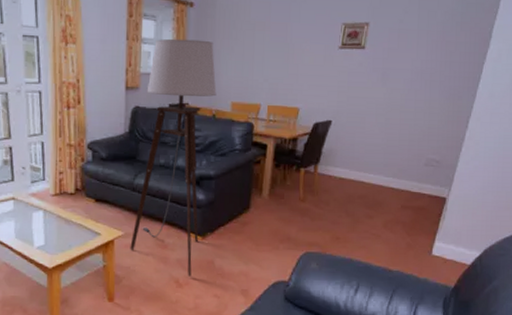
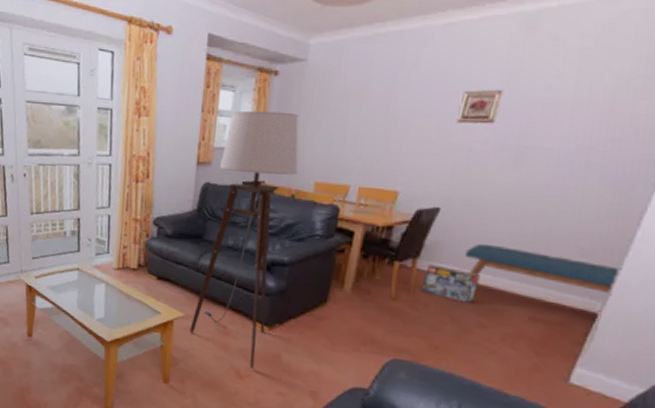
box: none [323,168,365,199] -> present [421,264,480,304]
bench: none [353,148,459,183] -> present [465,243,622,296]

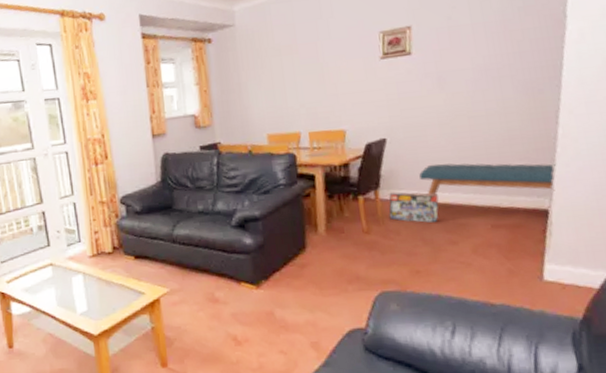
floor lamp: present [189,110,299,369] -> none [174,74,252,332]

